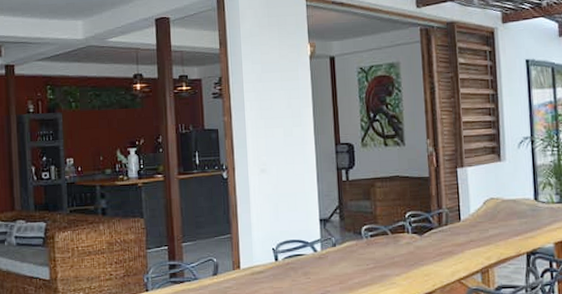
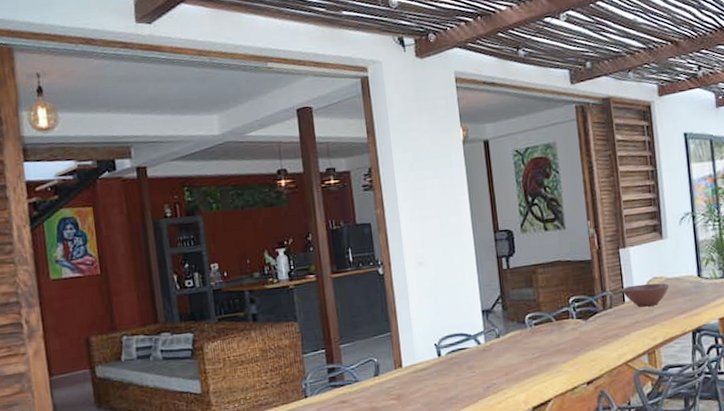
bowl: none [457,203,506,226] -> present [621,283,669,307]

